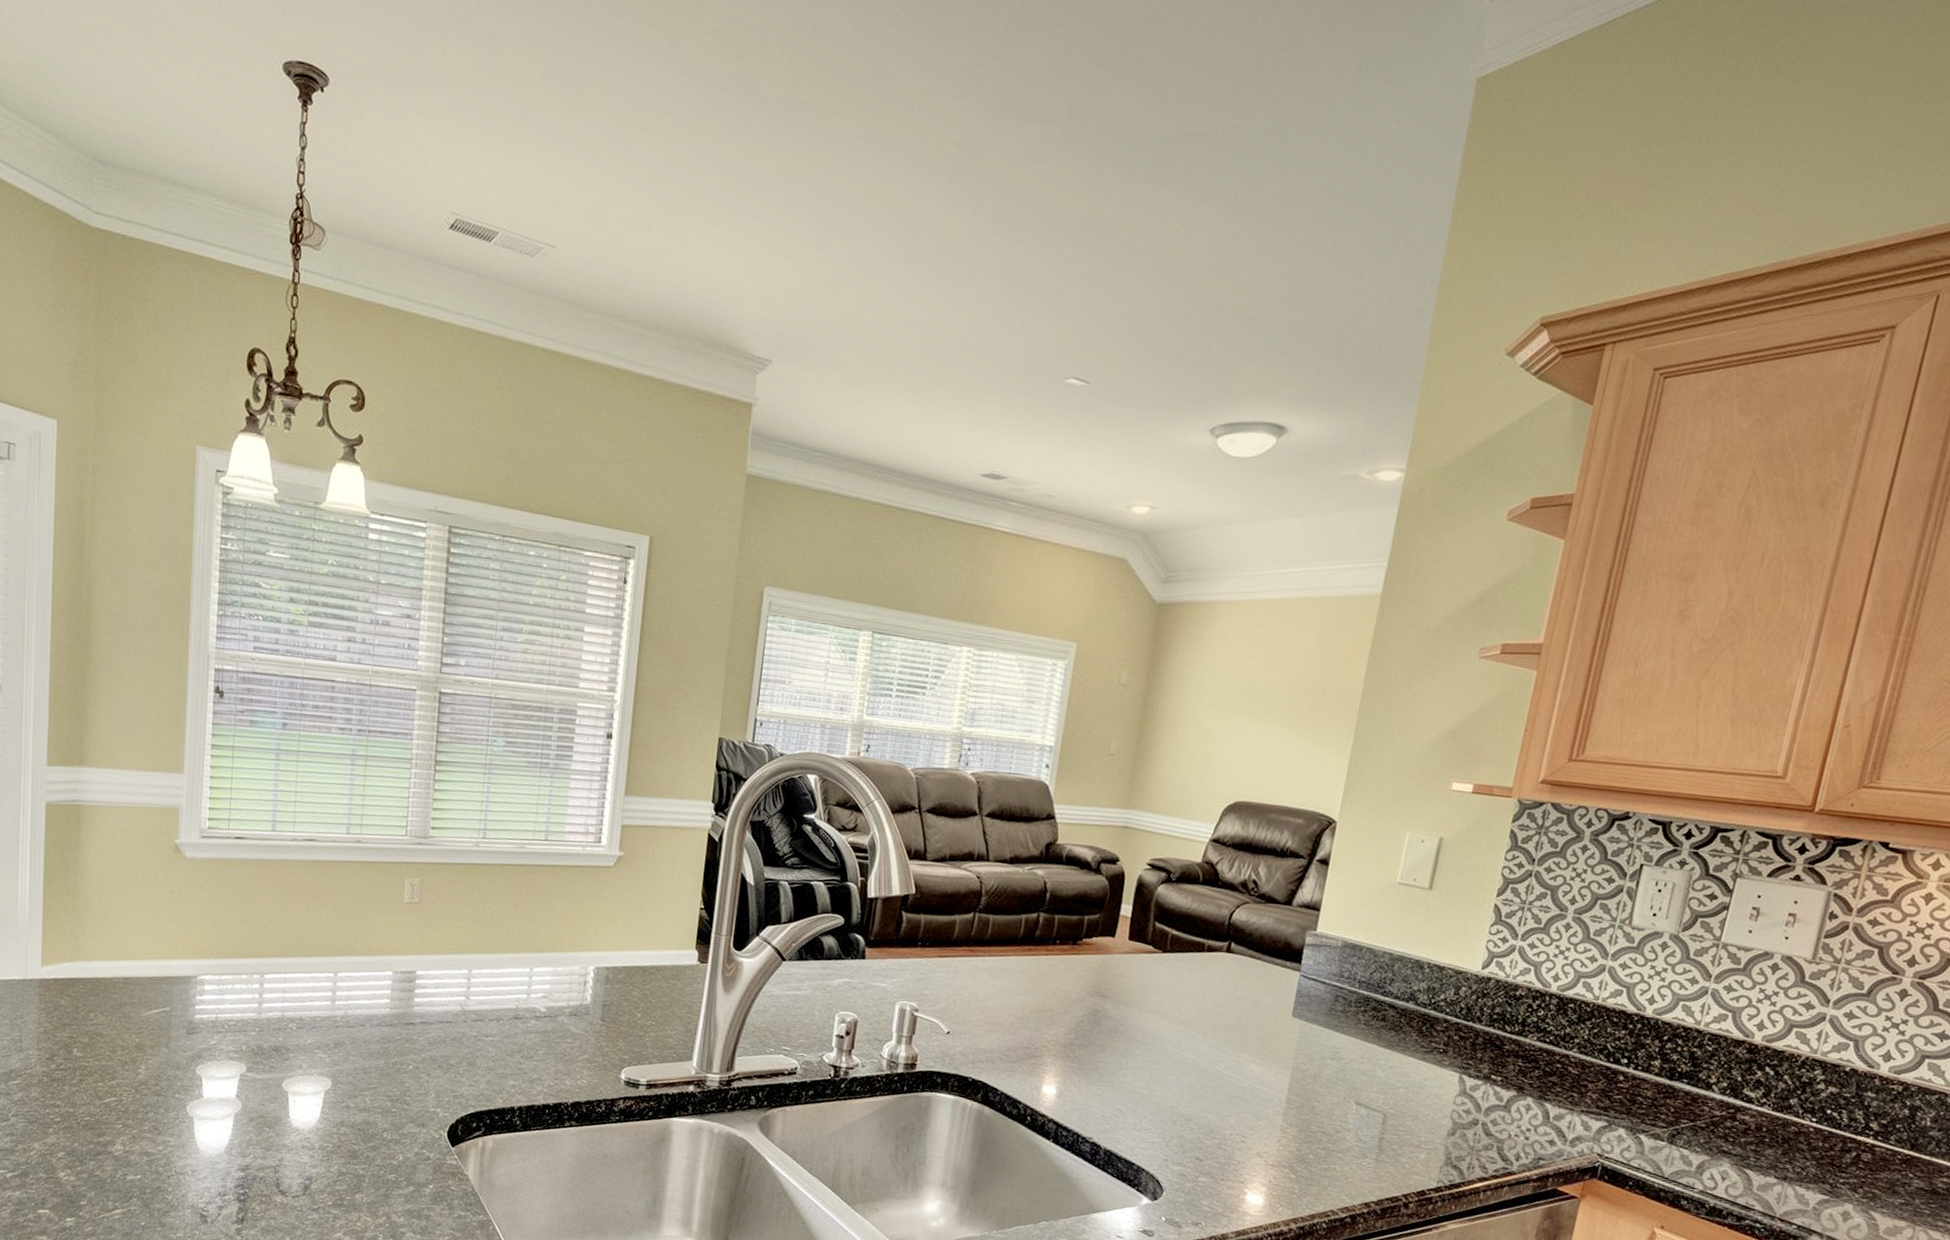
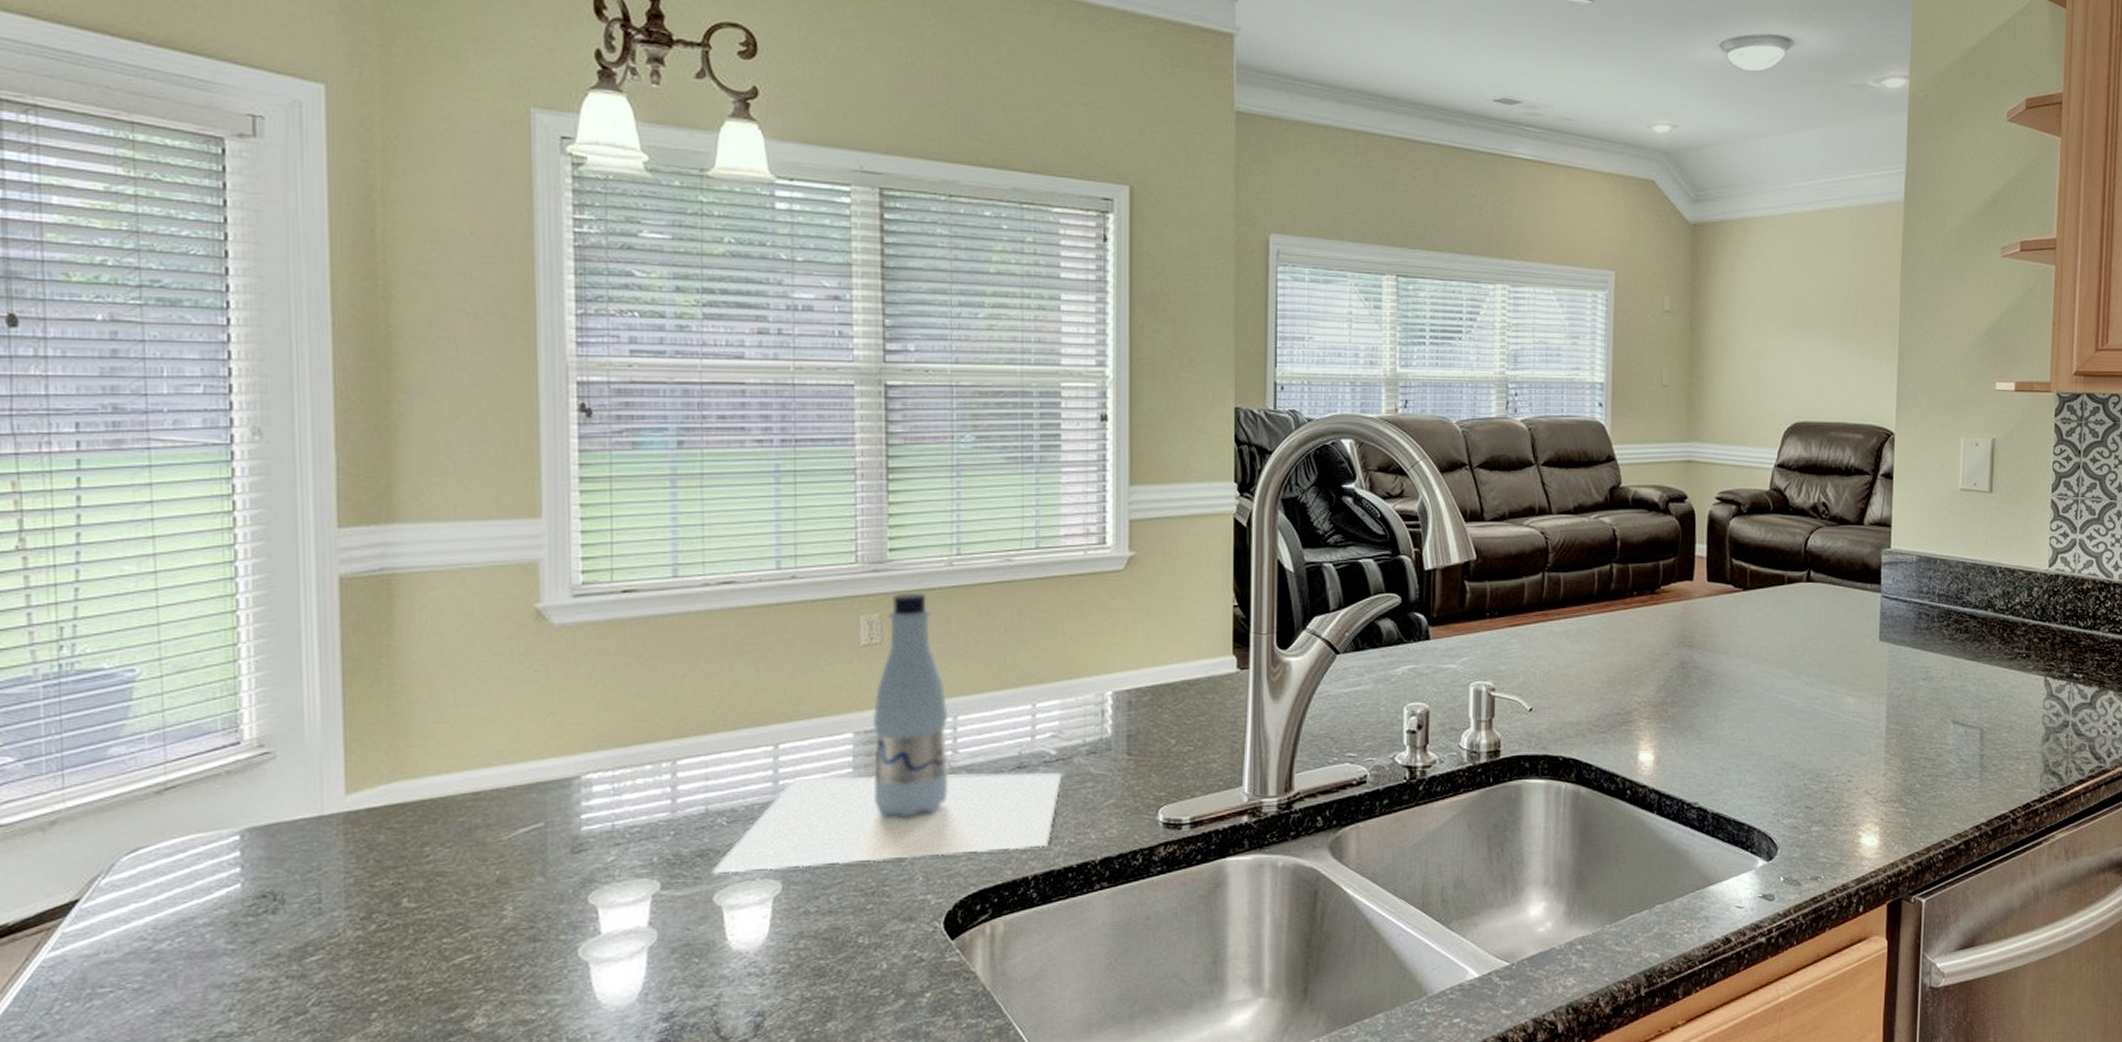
bottle: none [282,864,549,1085] -> present [711,592,1063,874]

